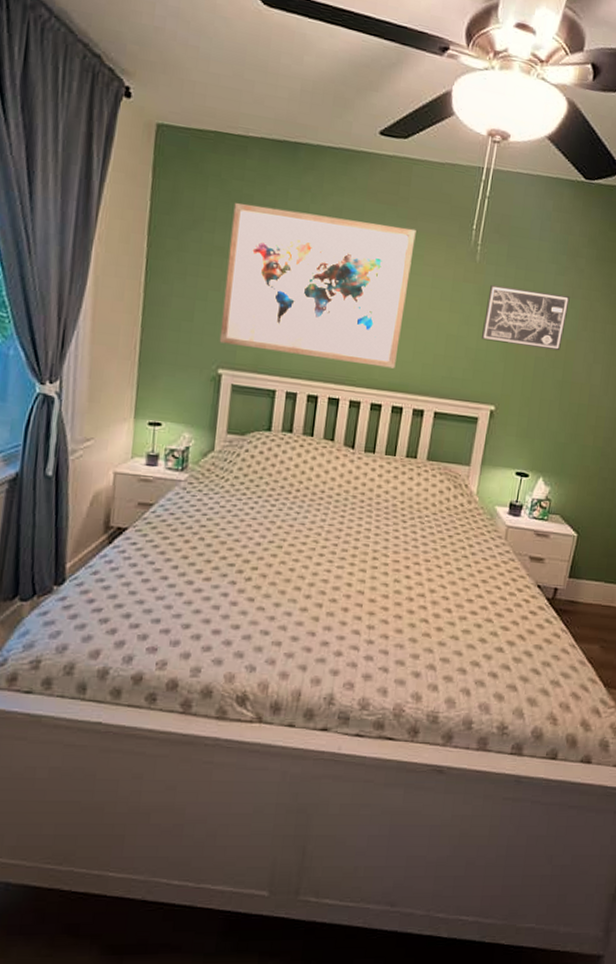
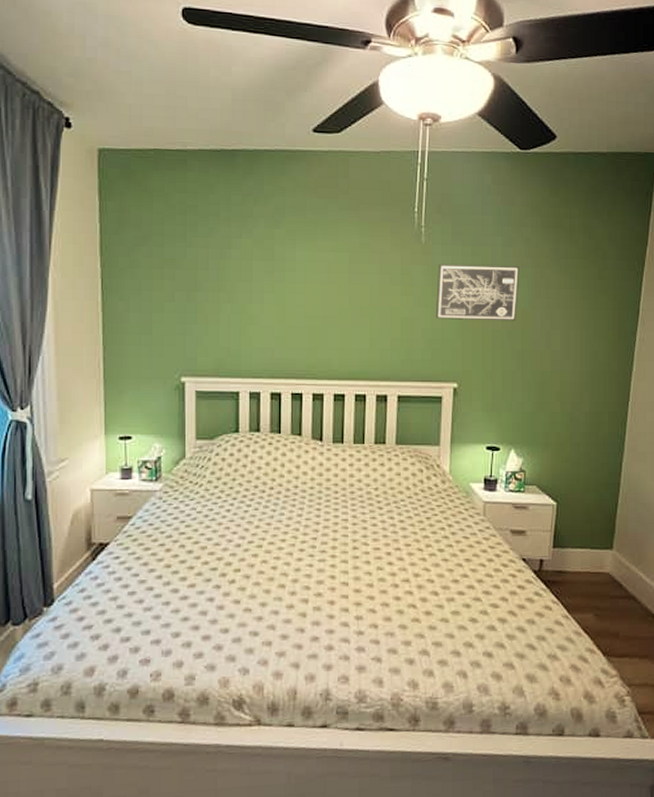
wall art: present [219,203,416,369] -> none [179,214,359,358]

